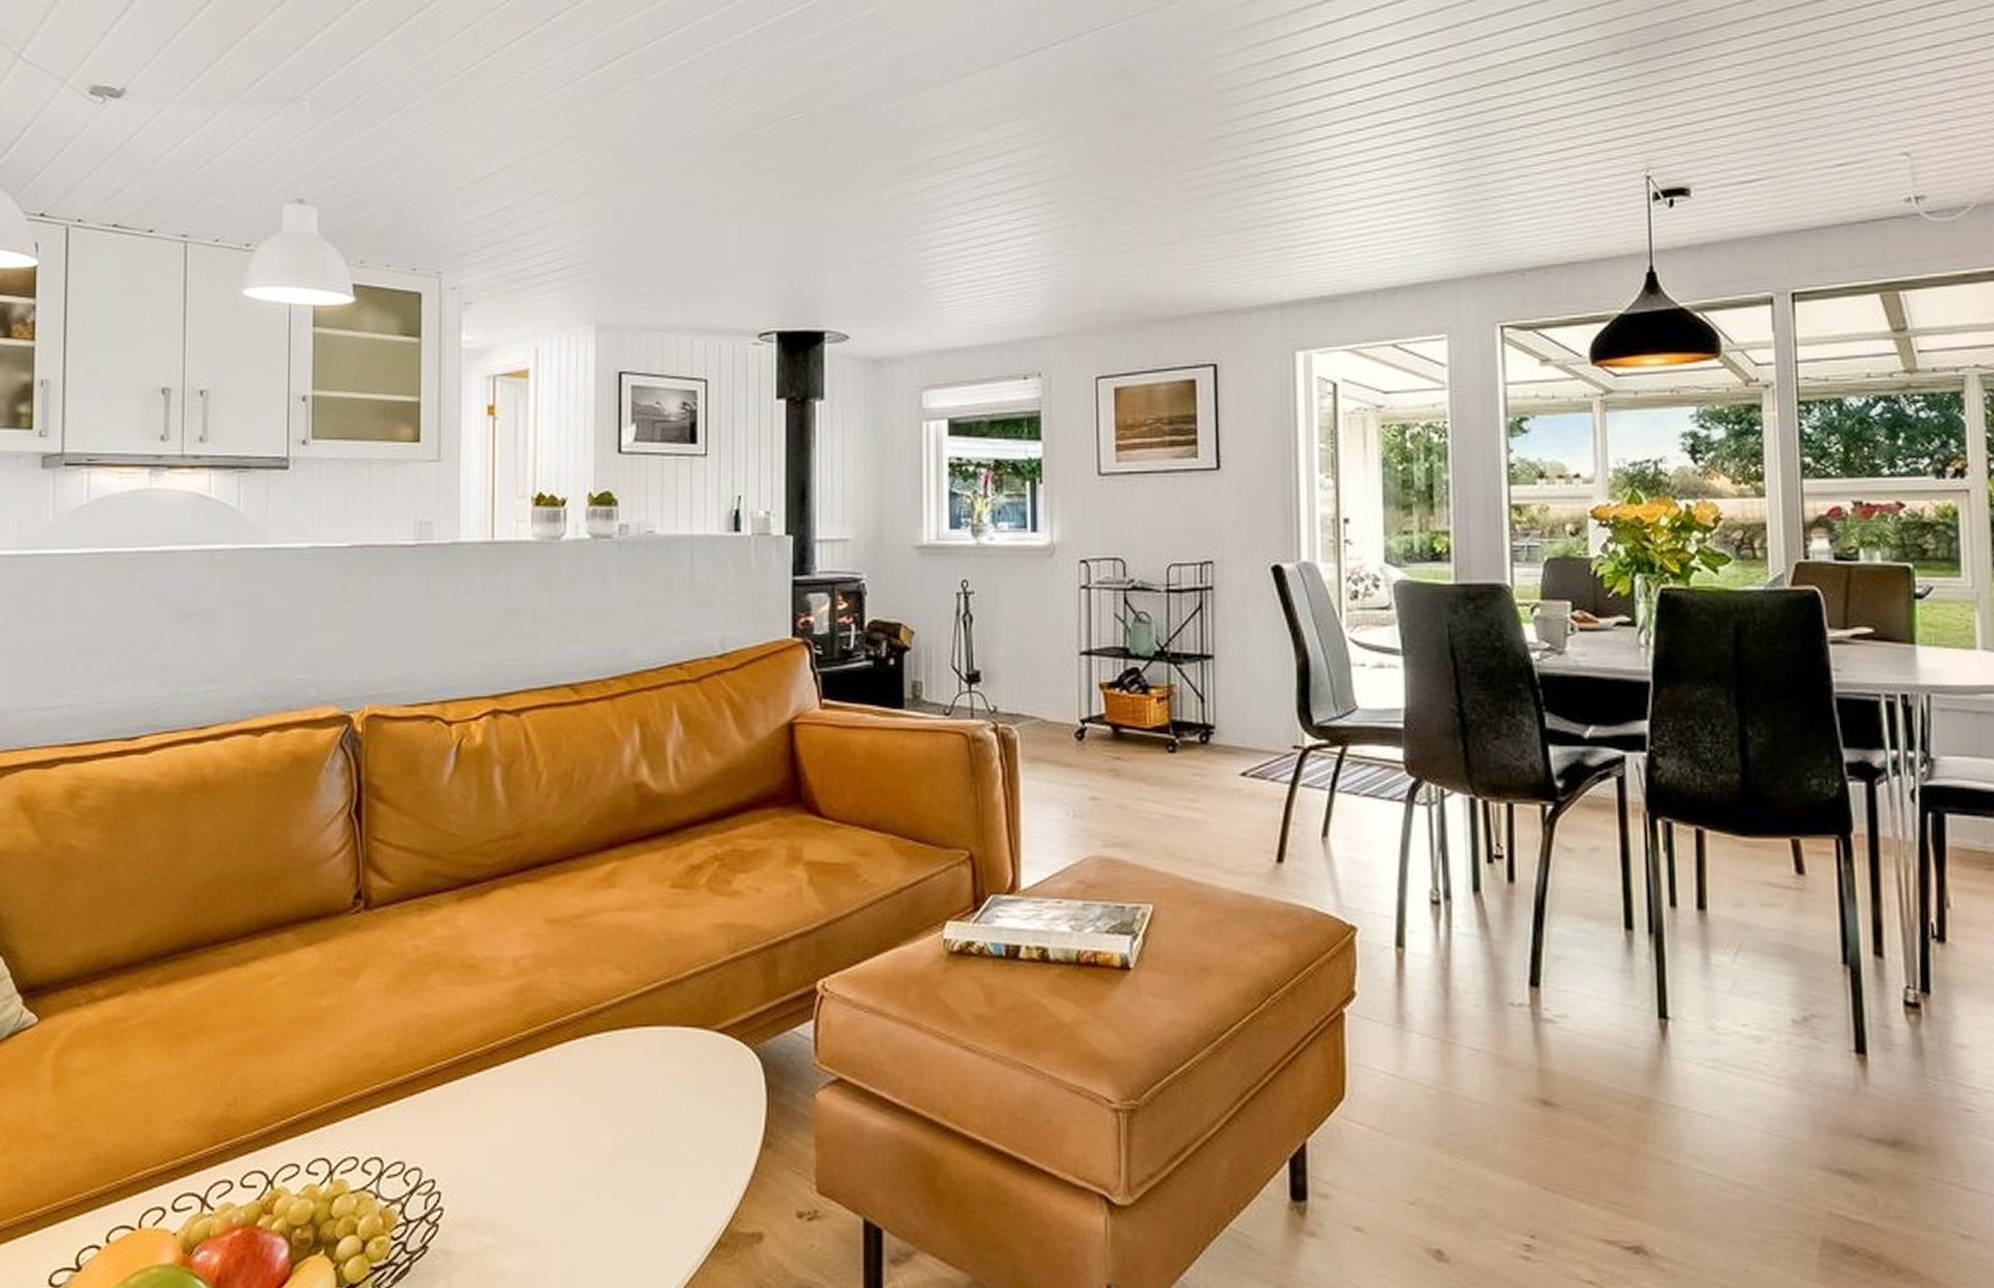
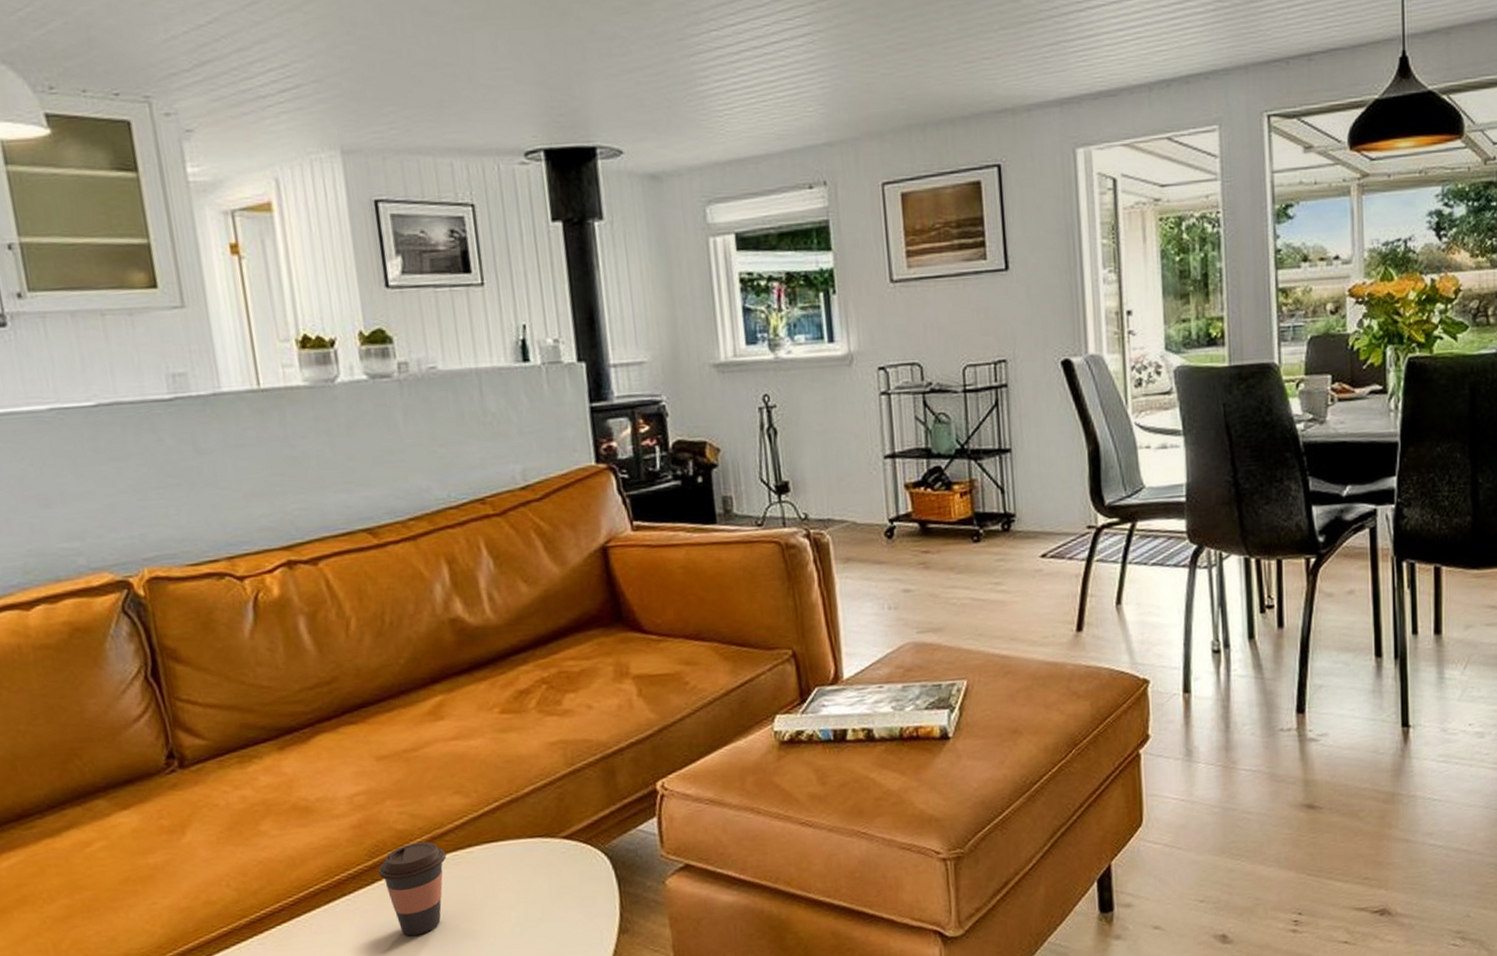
coffee cup: none [532,1016,600,1120] -> present [378,841,447,936]

